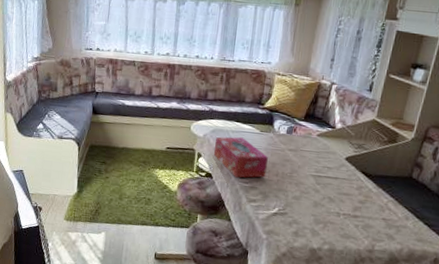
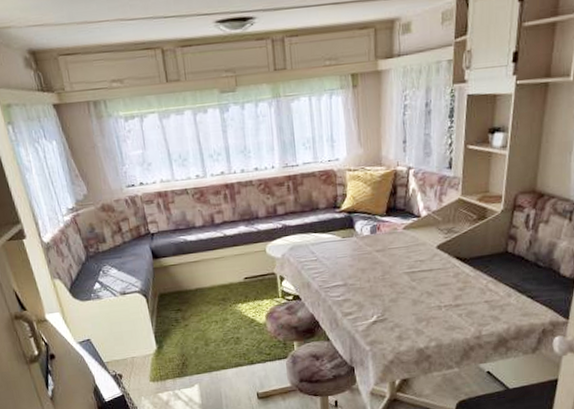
tissue box: present [214,137,268,178] -> none [296,248,357,294]

